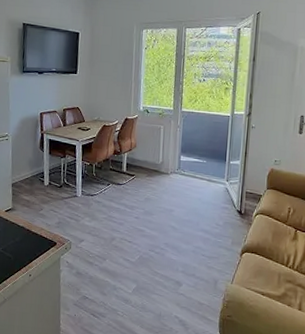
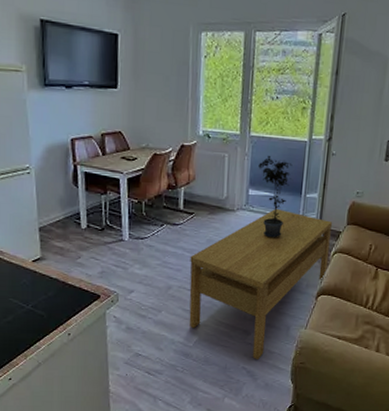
coffee table: none [129,173,254,311] -> present [189,208,333,360]
potted plant: none [189,128,218,199] -> present [258,156,292,238]

